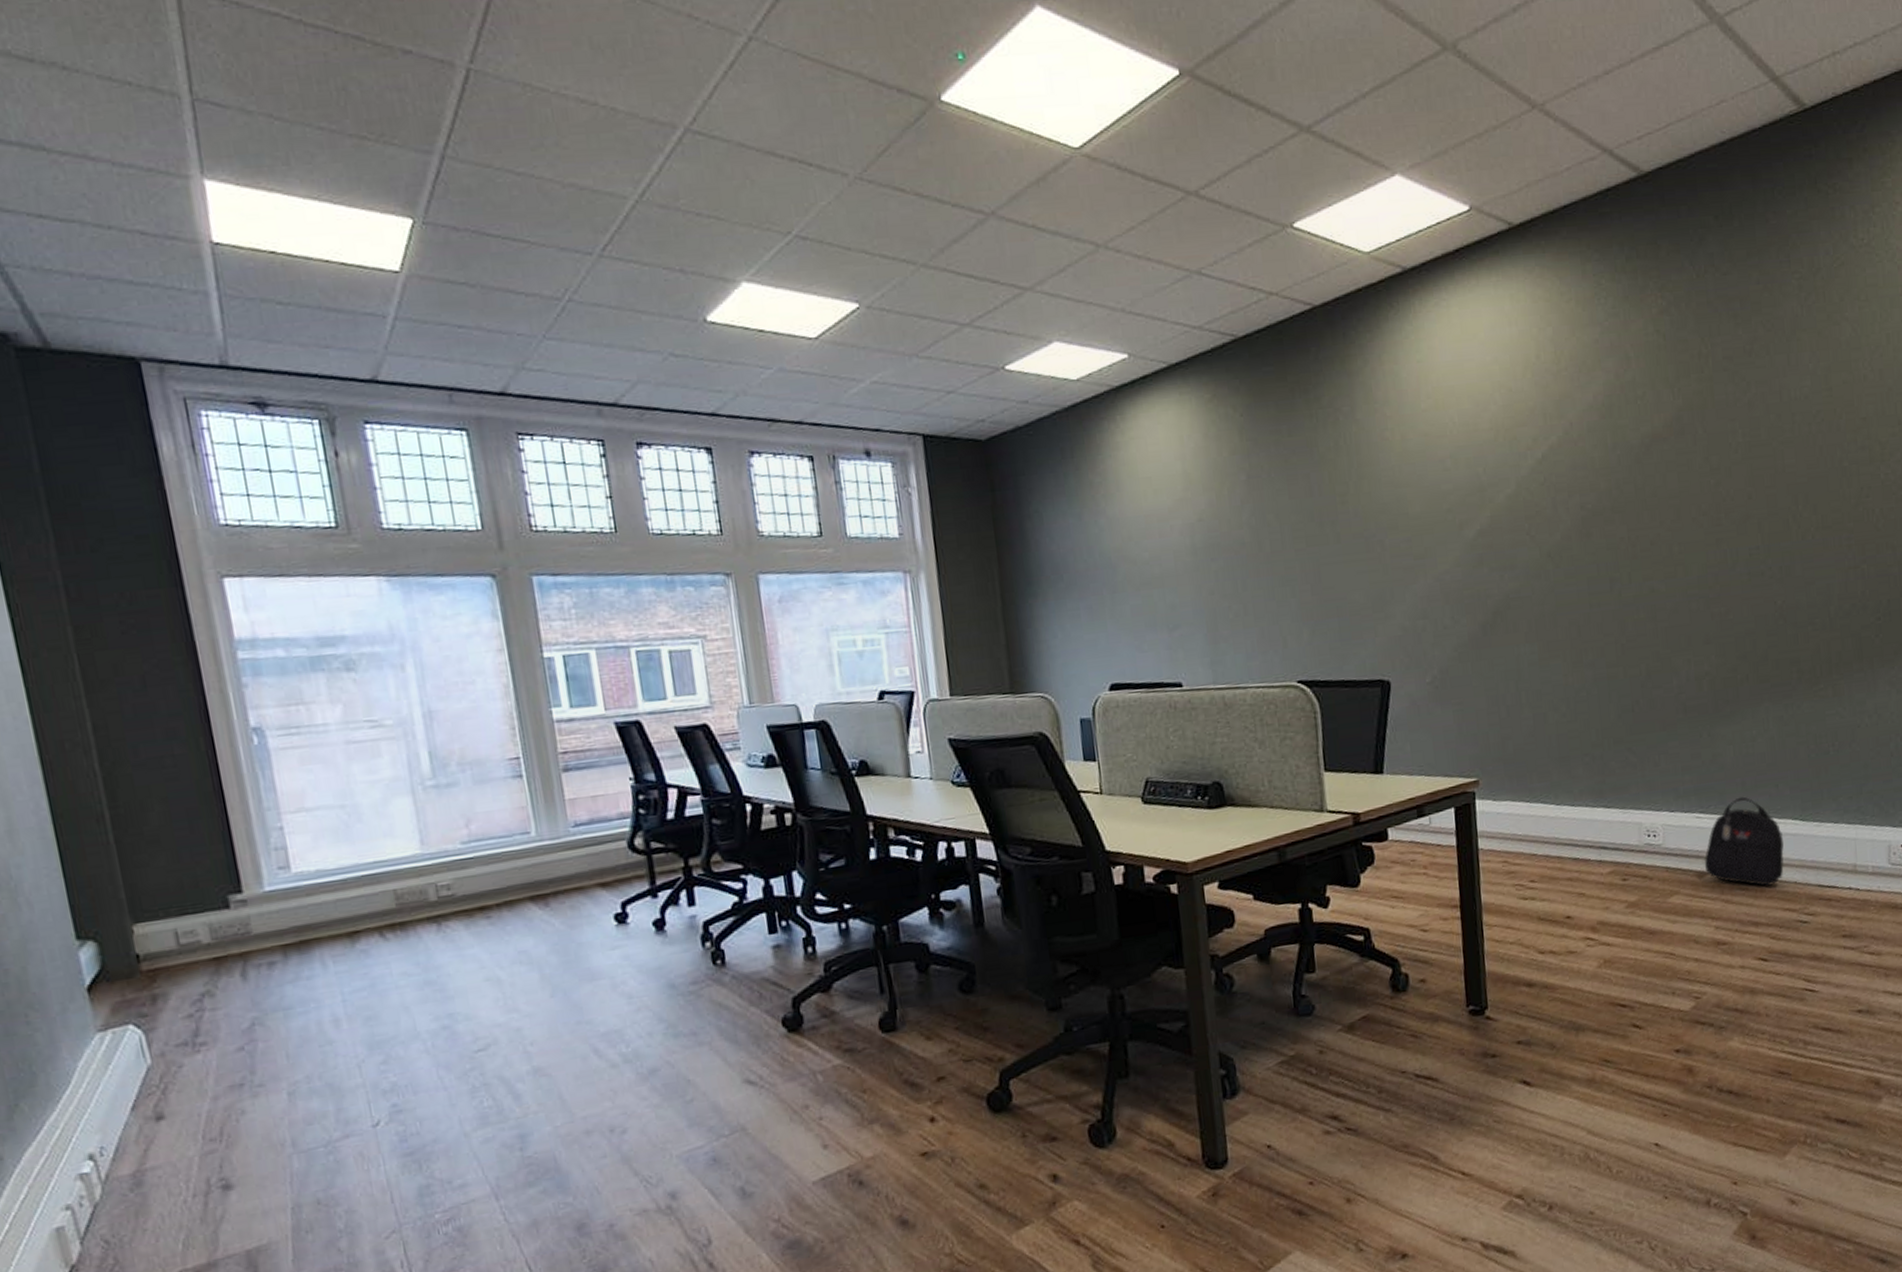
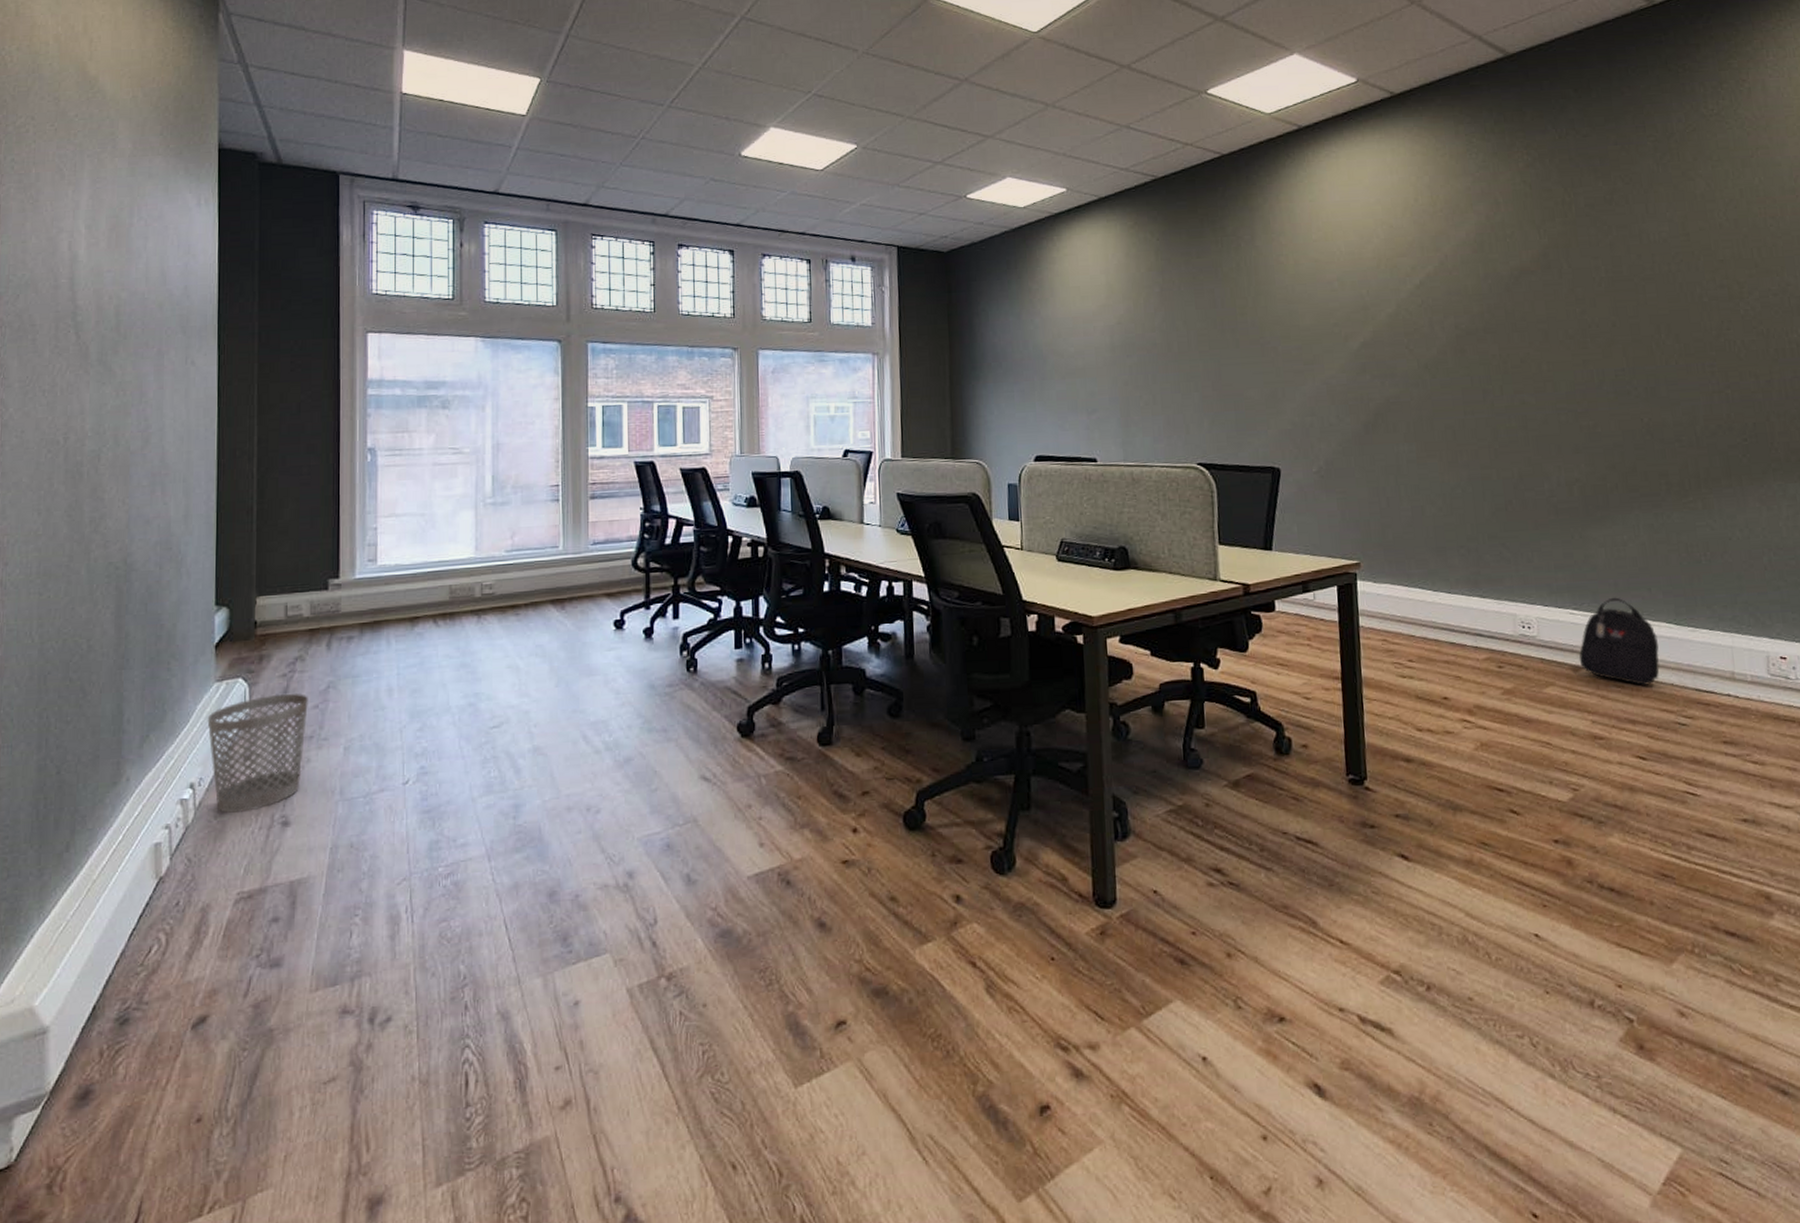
wastebasket: none [94,1035,237,1184] -> present [207,693,308,813]

